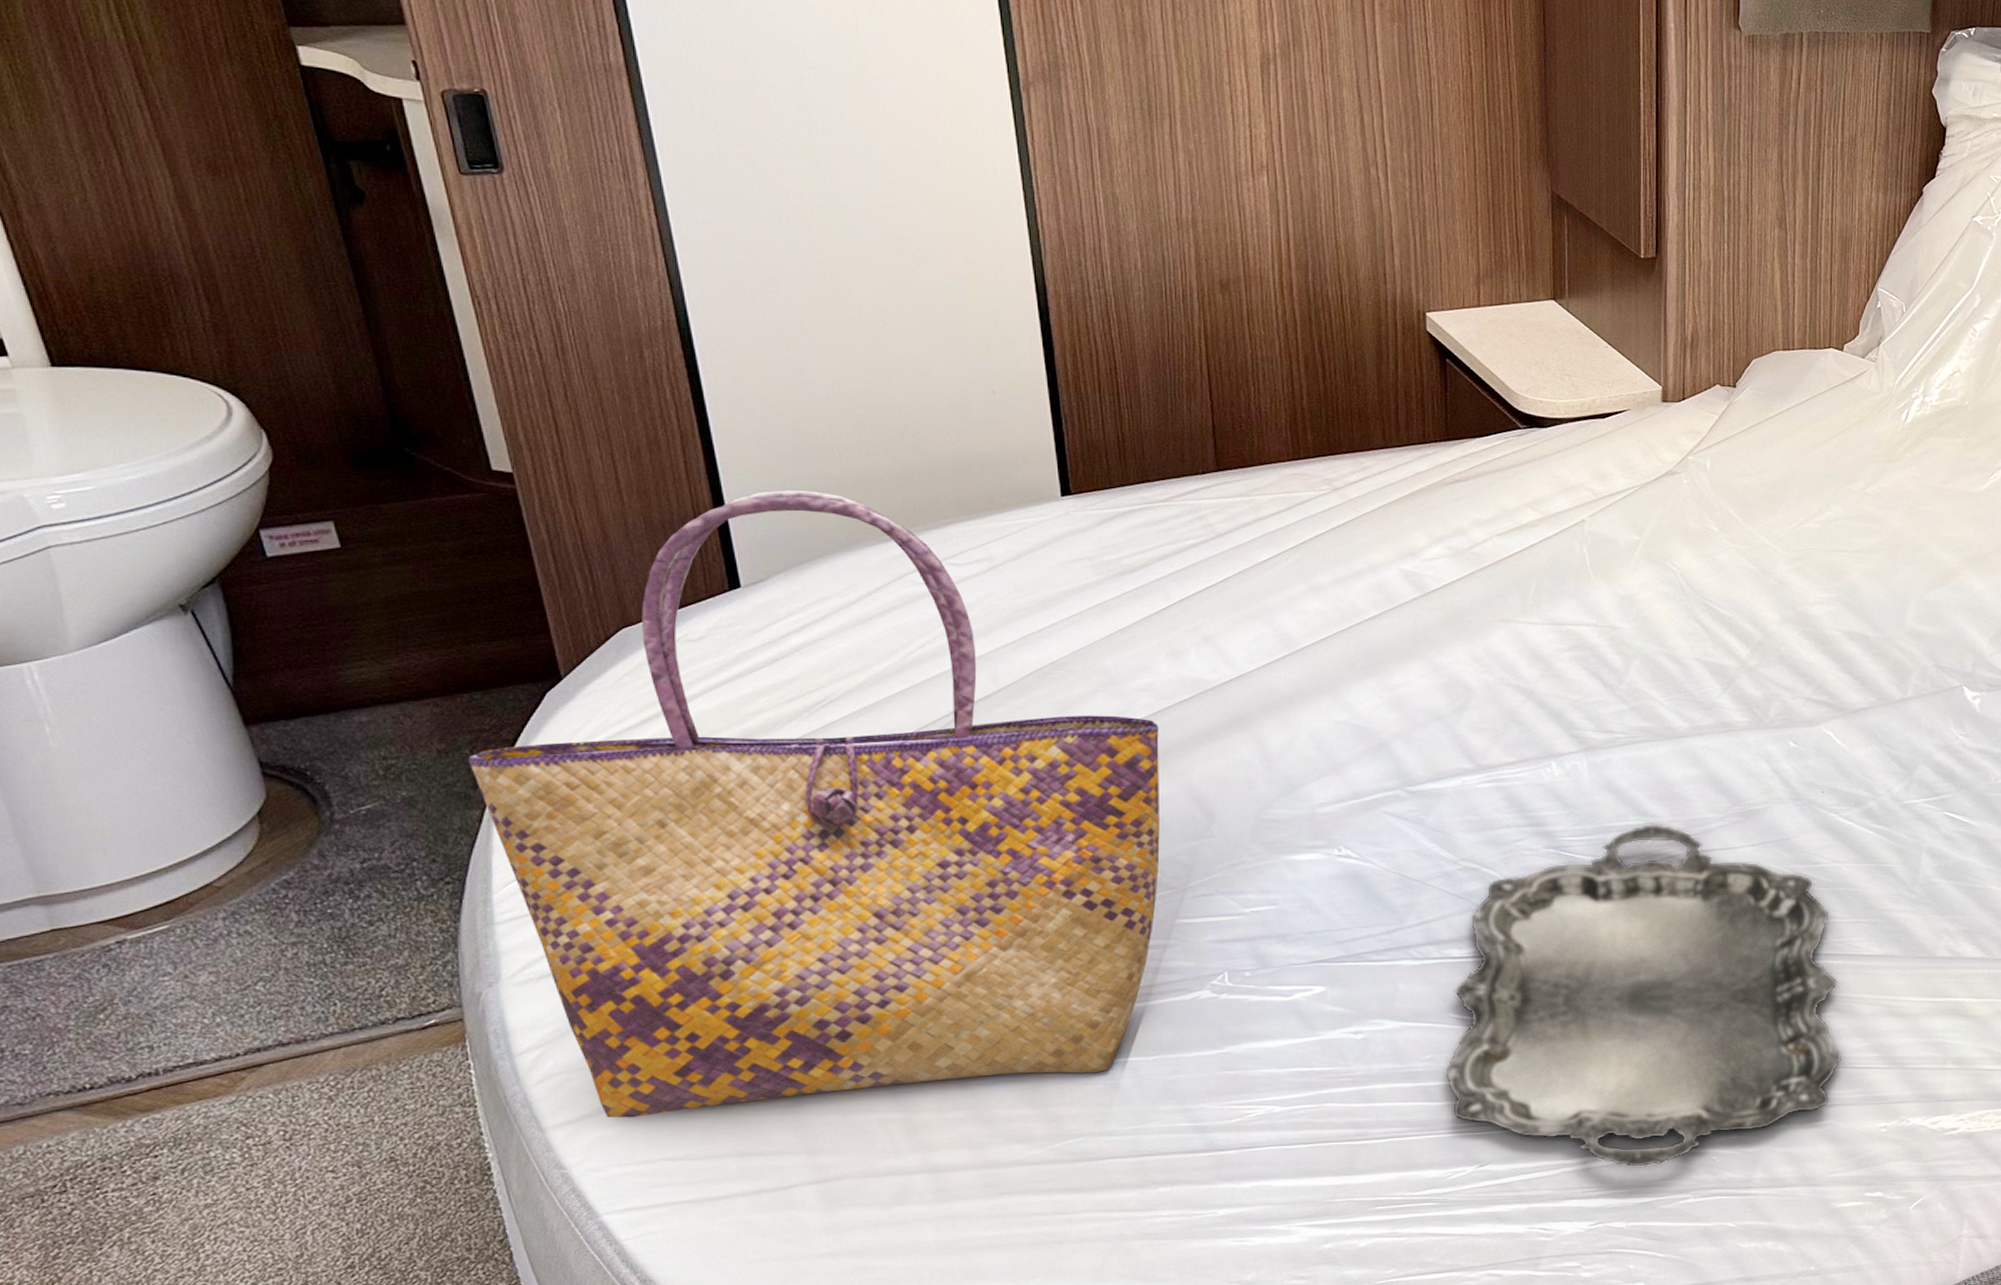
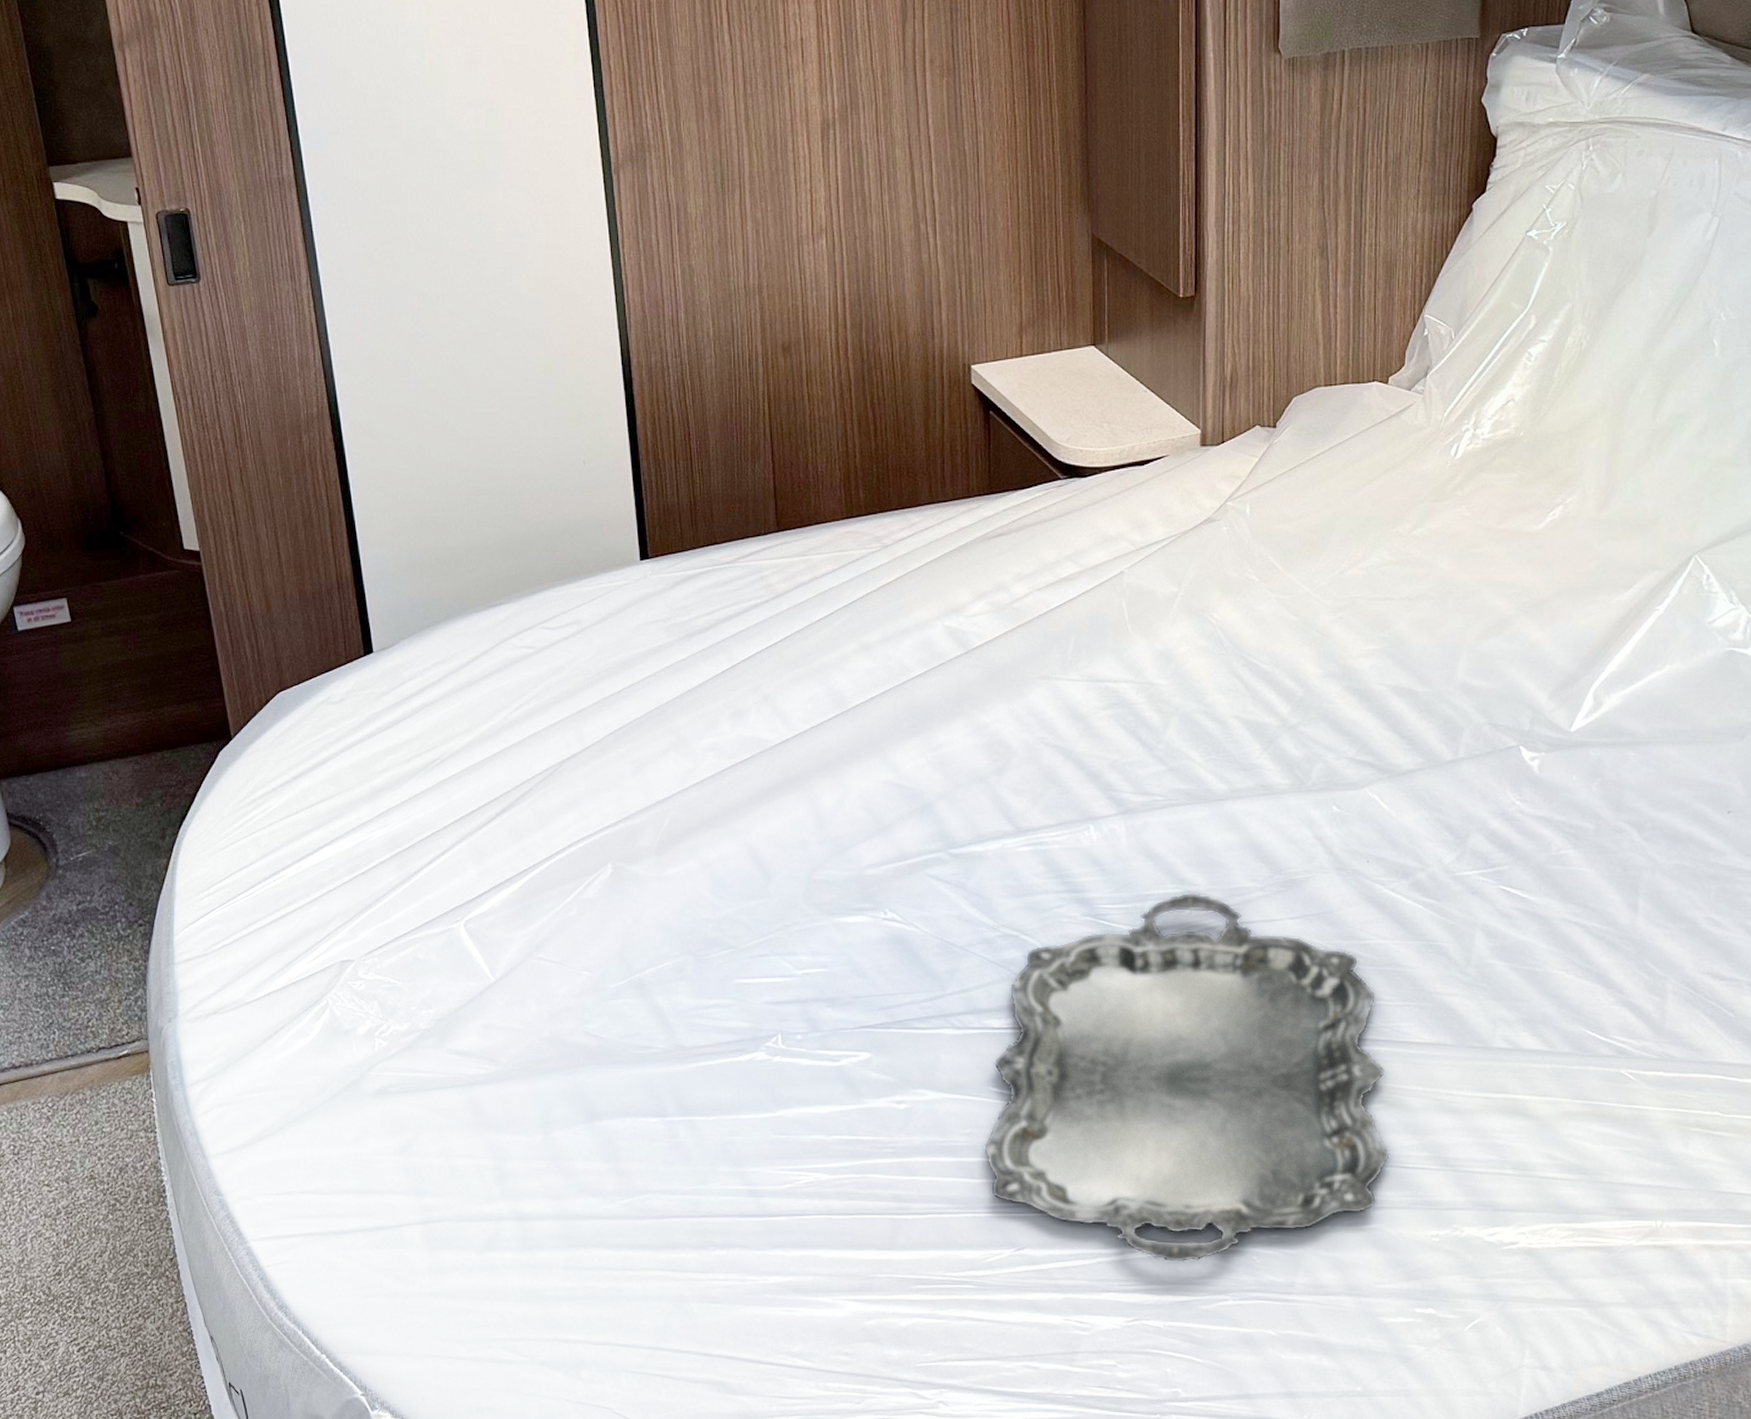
tote bag: present [468,489,1160,1118] -> none [159,559,722,1151]

